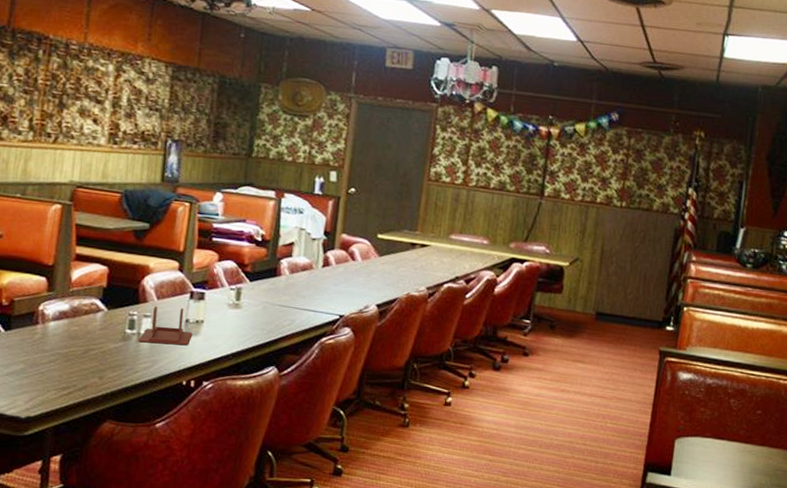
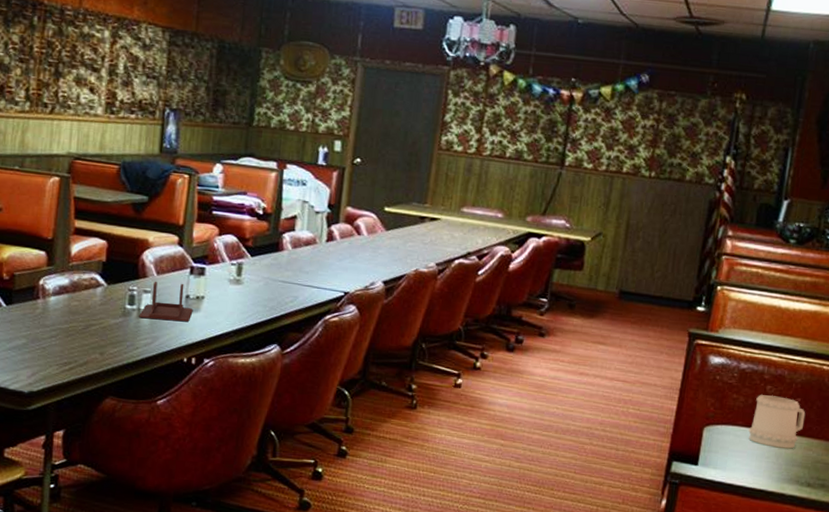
beer mug: none [715,408,766,458] -> present [748,395,806,449]

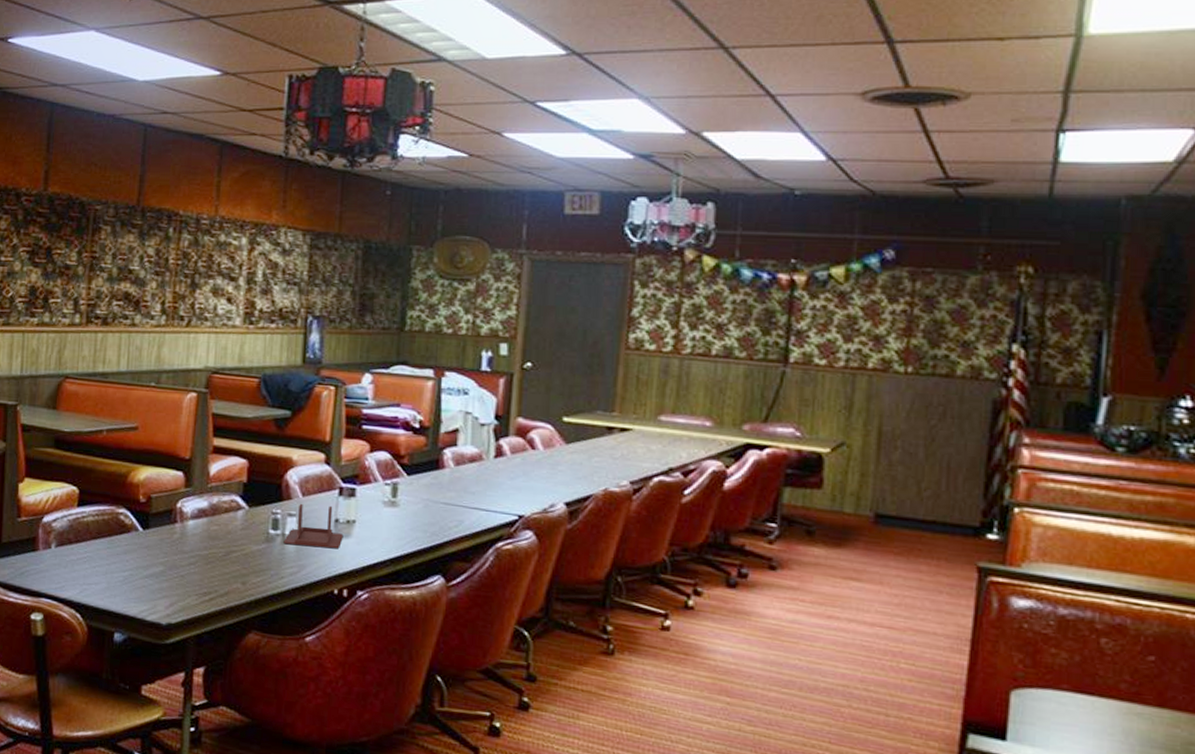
beer mug: present [748,395,806,449] -> none [1078,650,1165,725]

